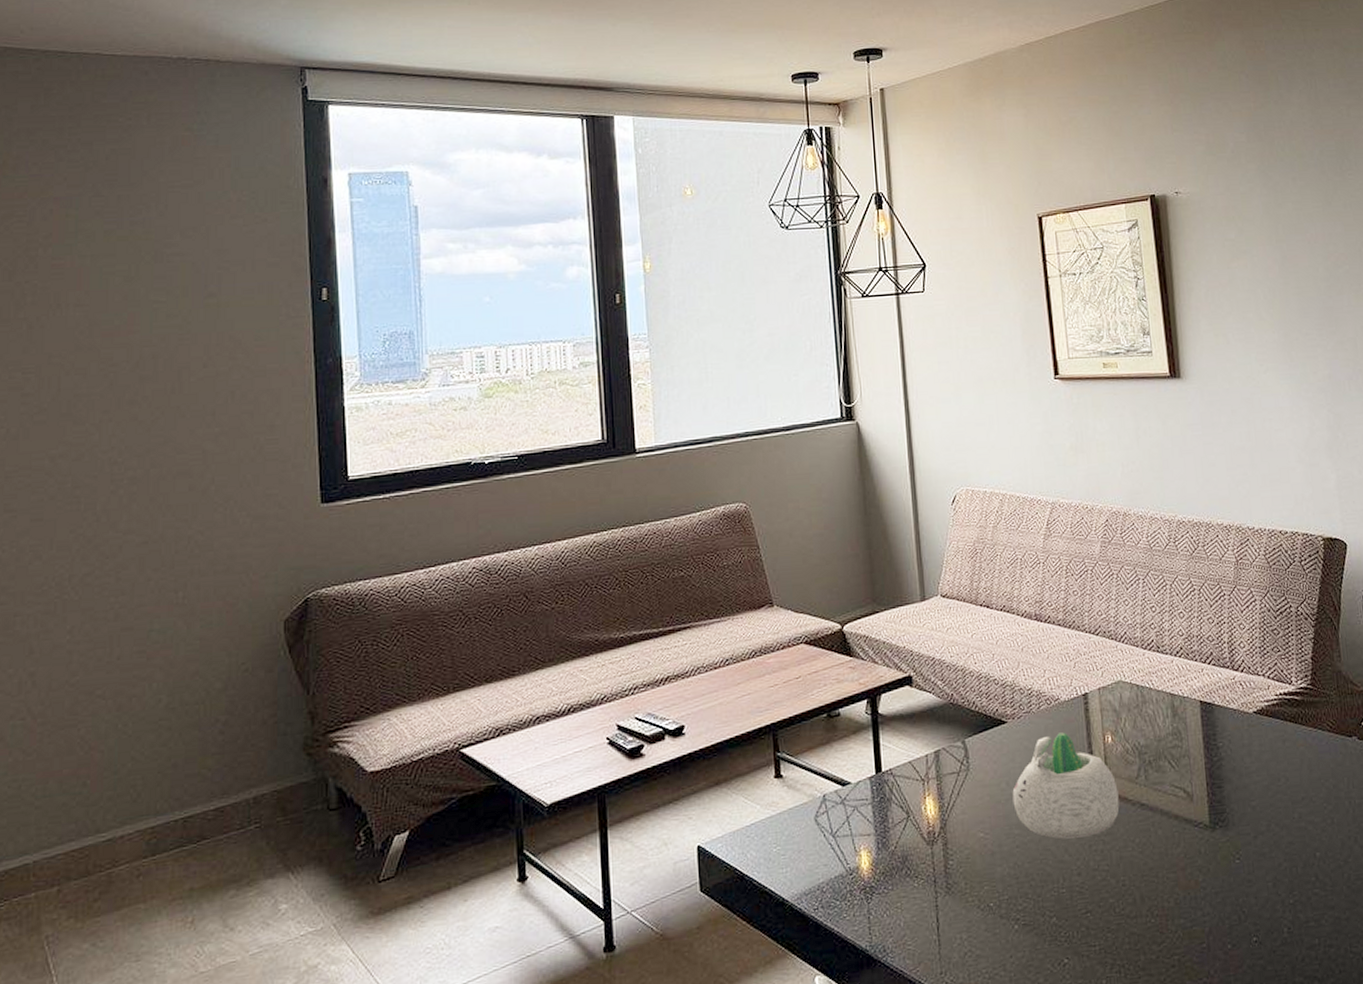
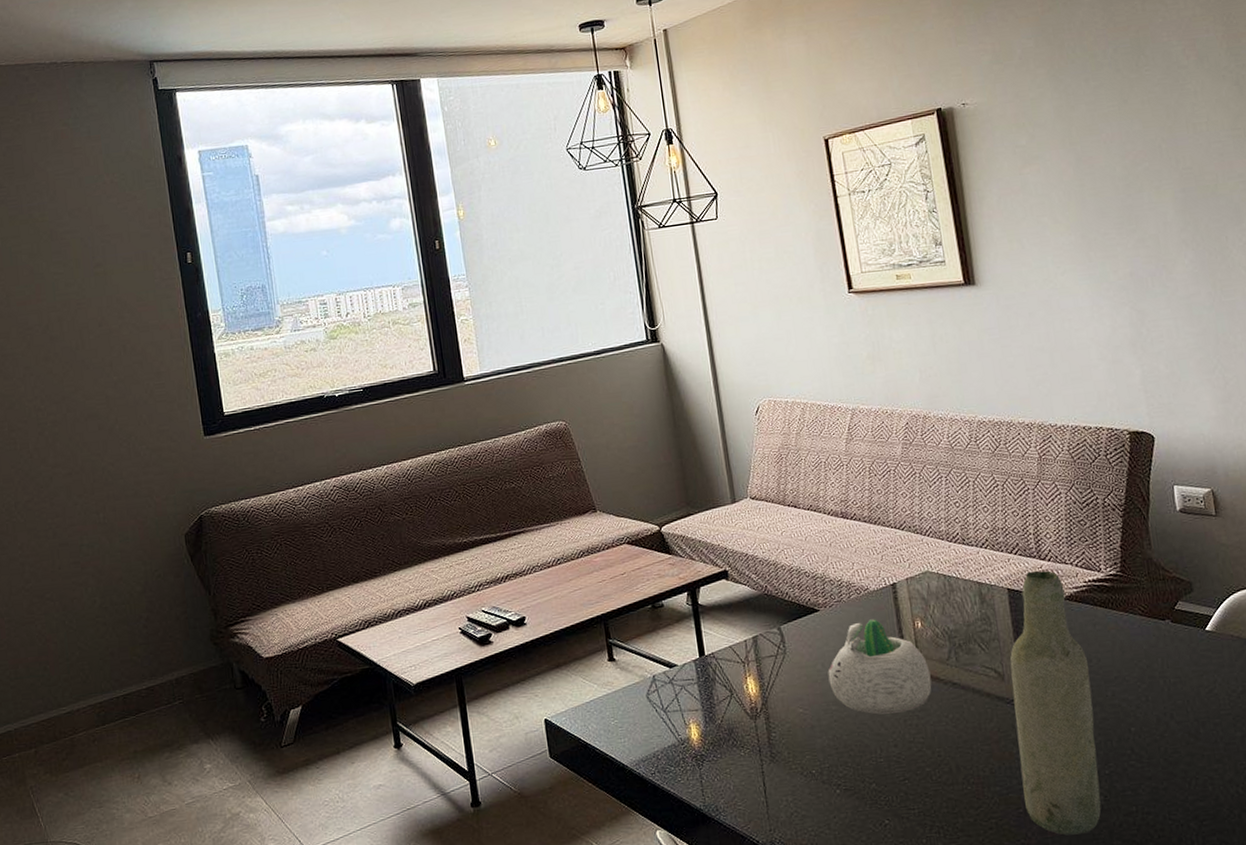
bottle: none [1199,682,1285,972] -> present [1009,570,1101,835]

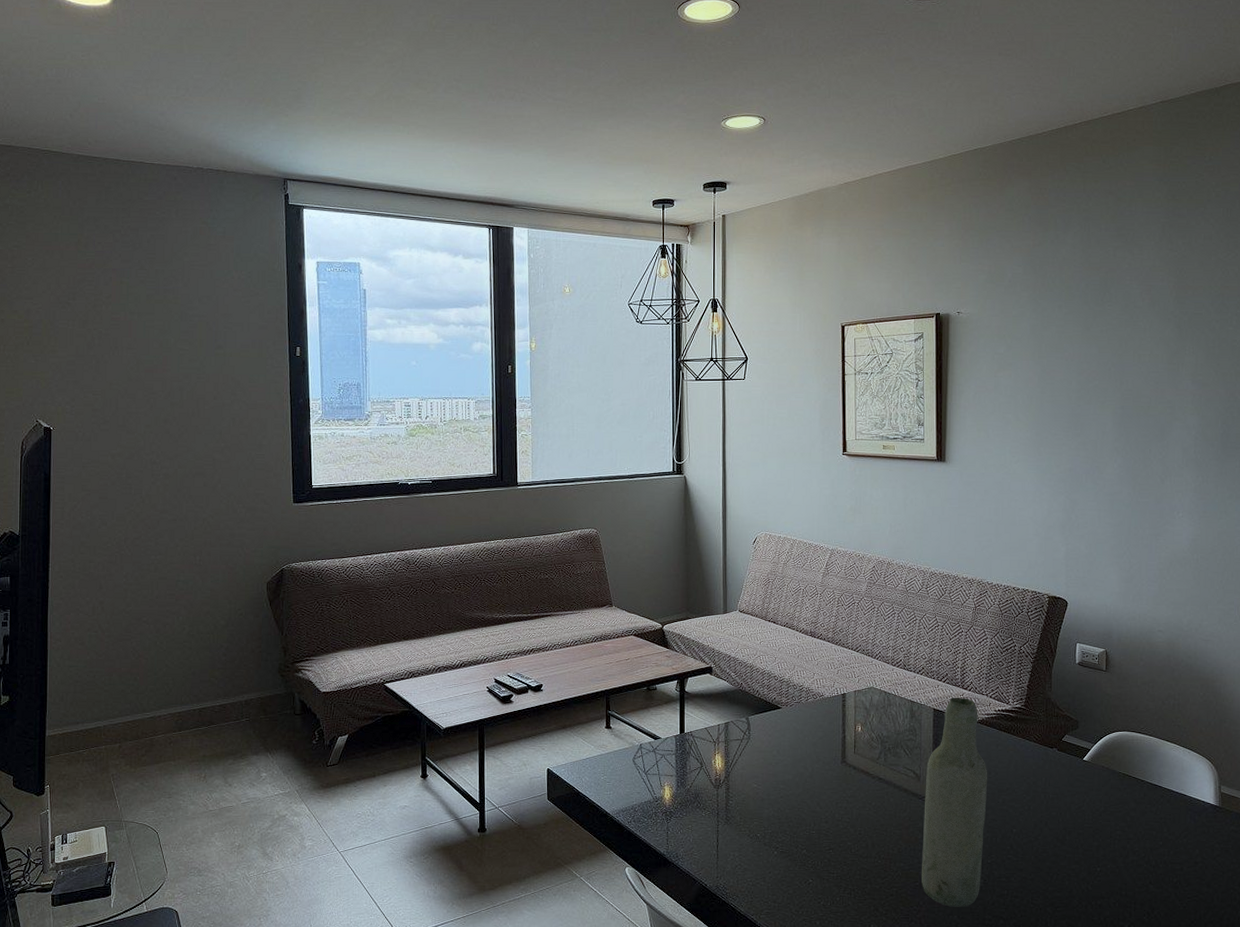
succulent planter: present [828,619,932,714] -> none [781,720,862,796]

